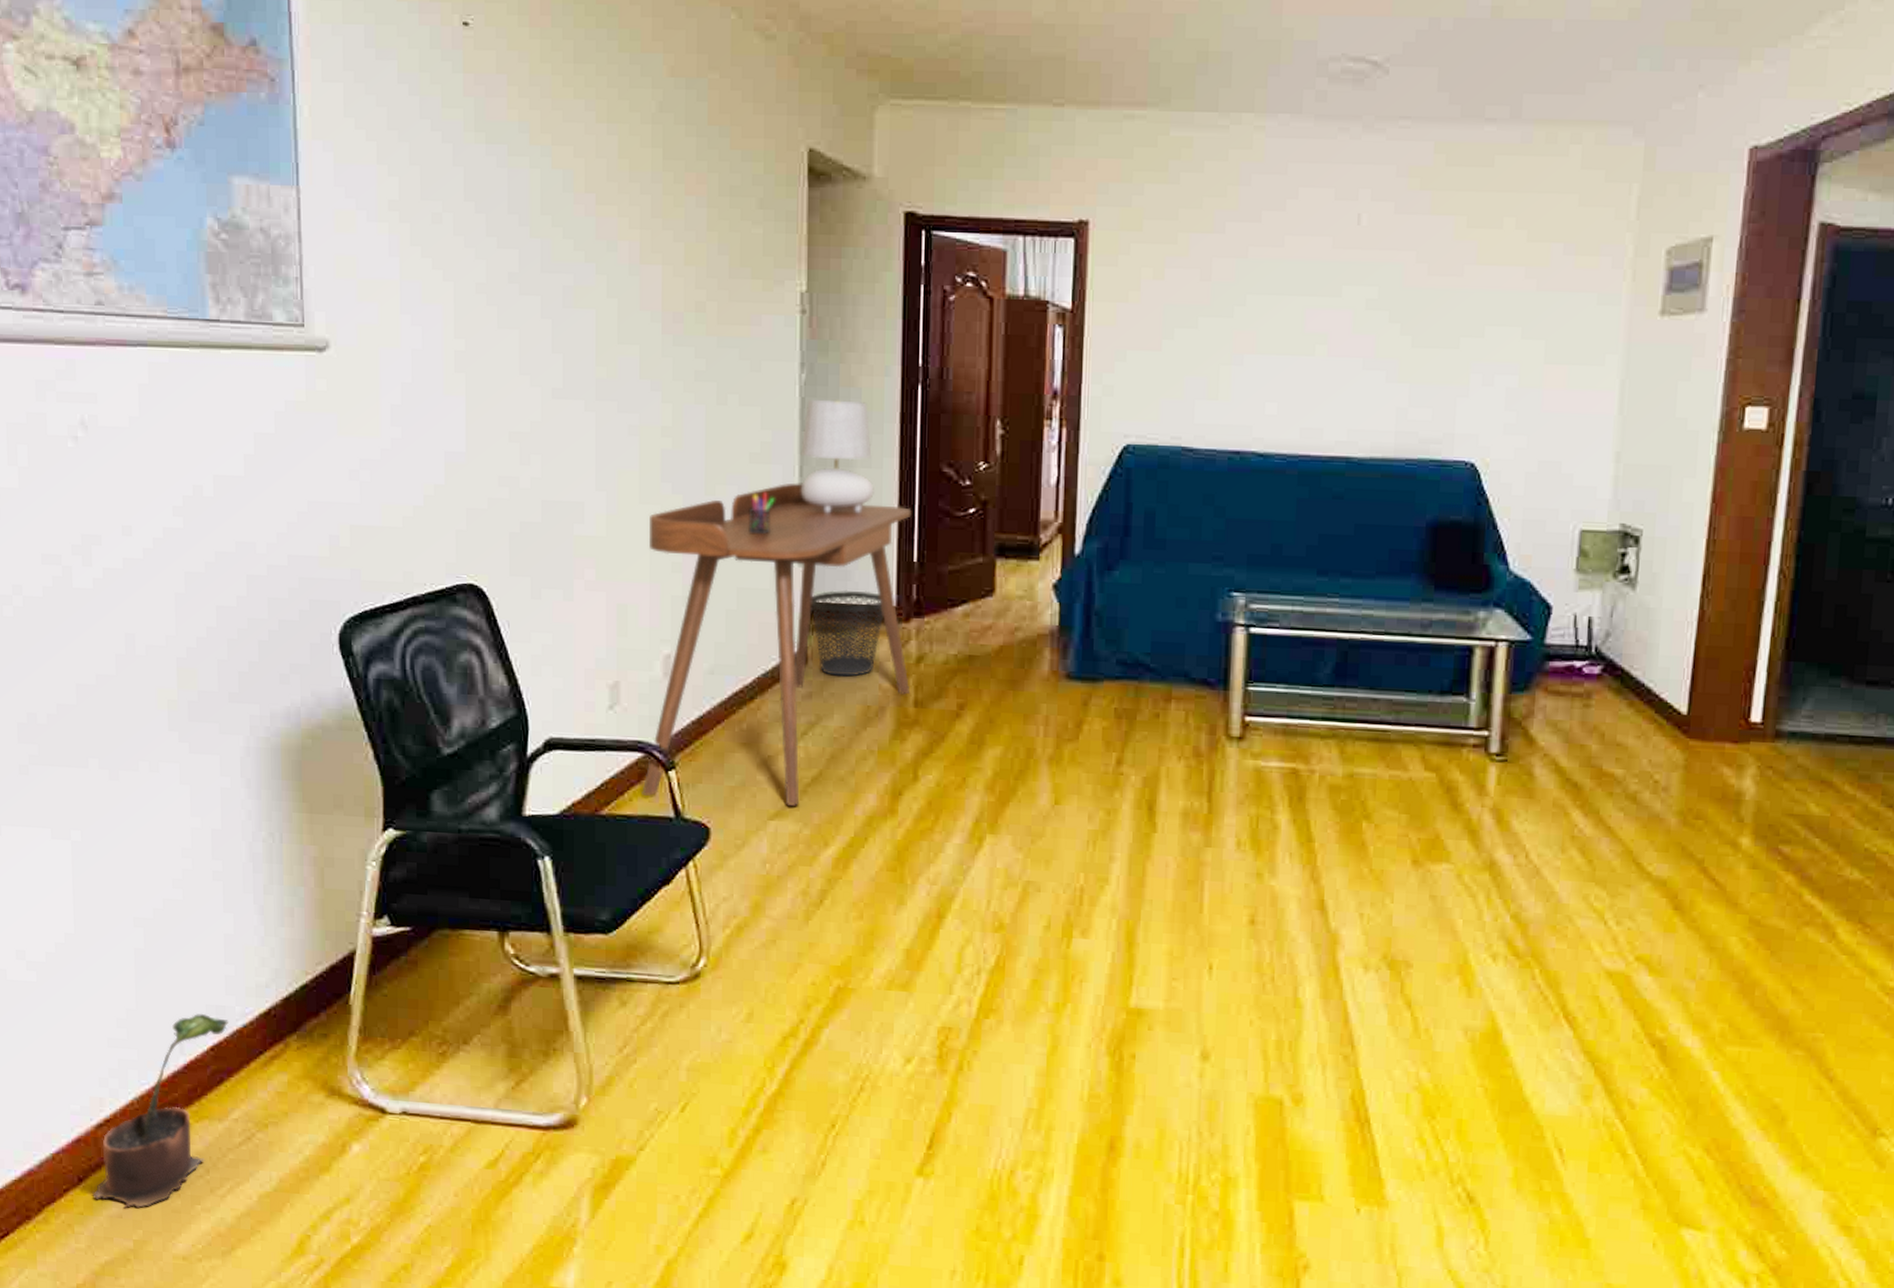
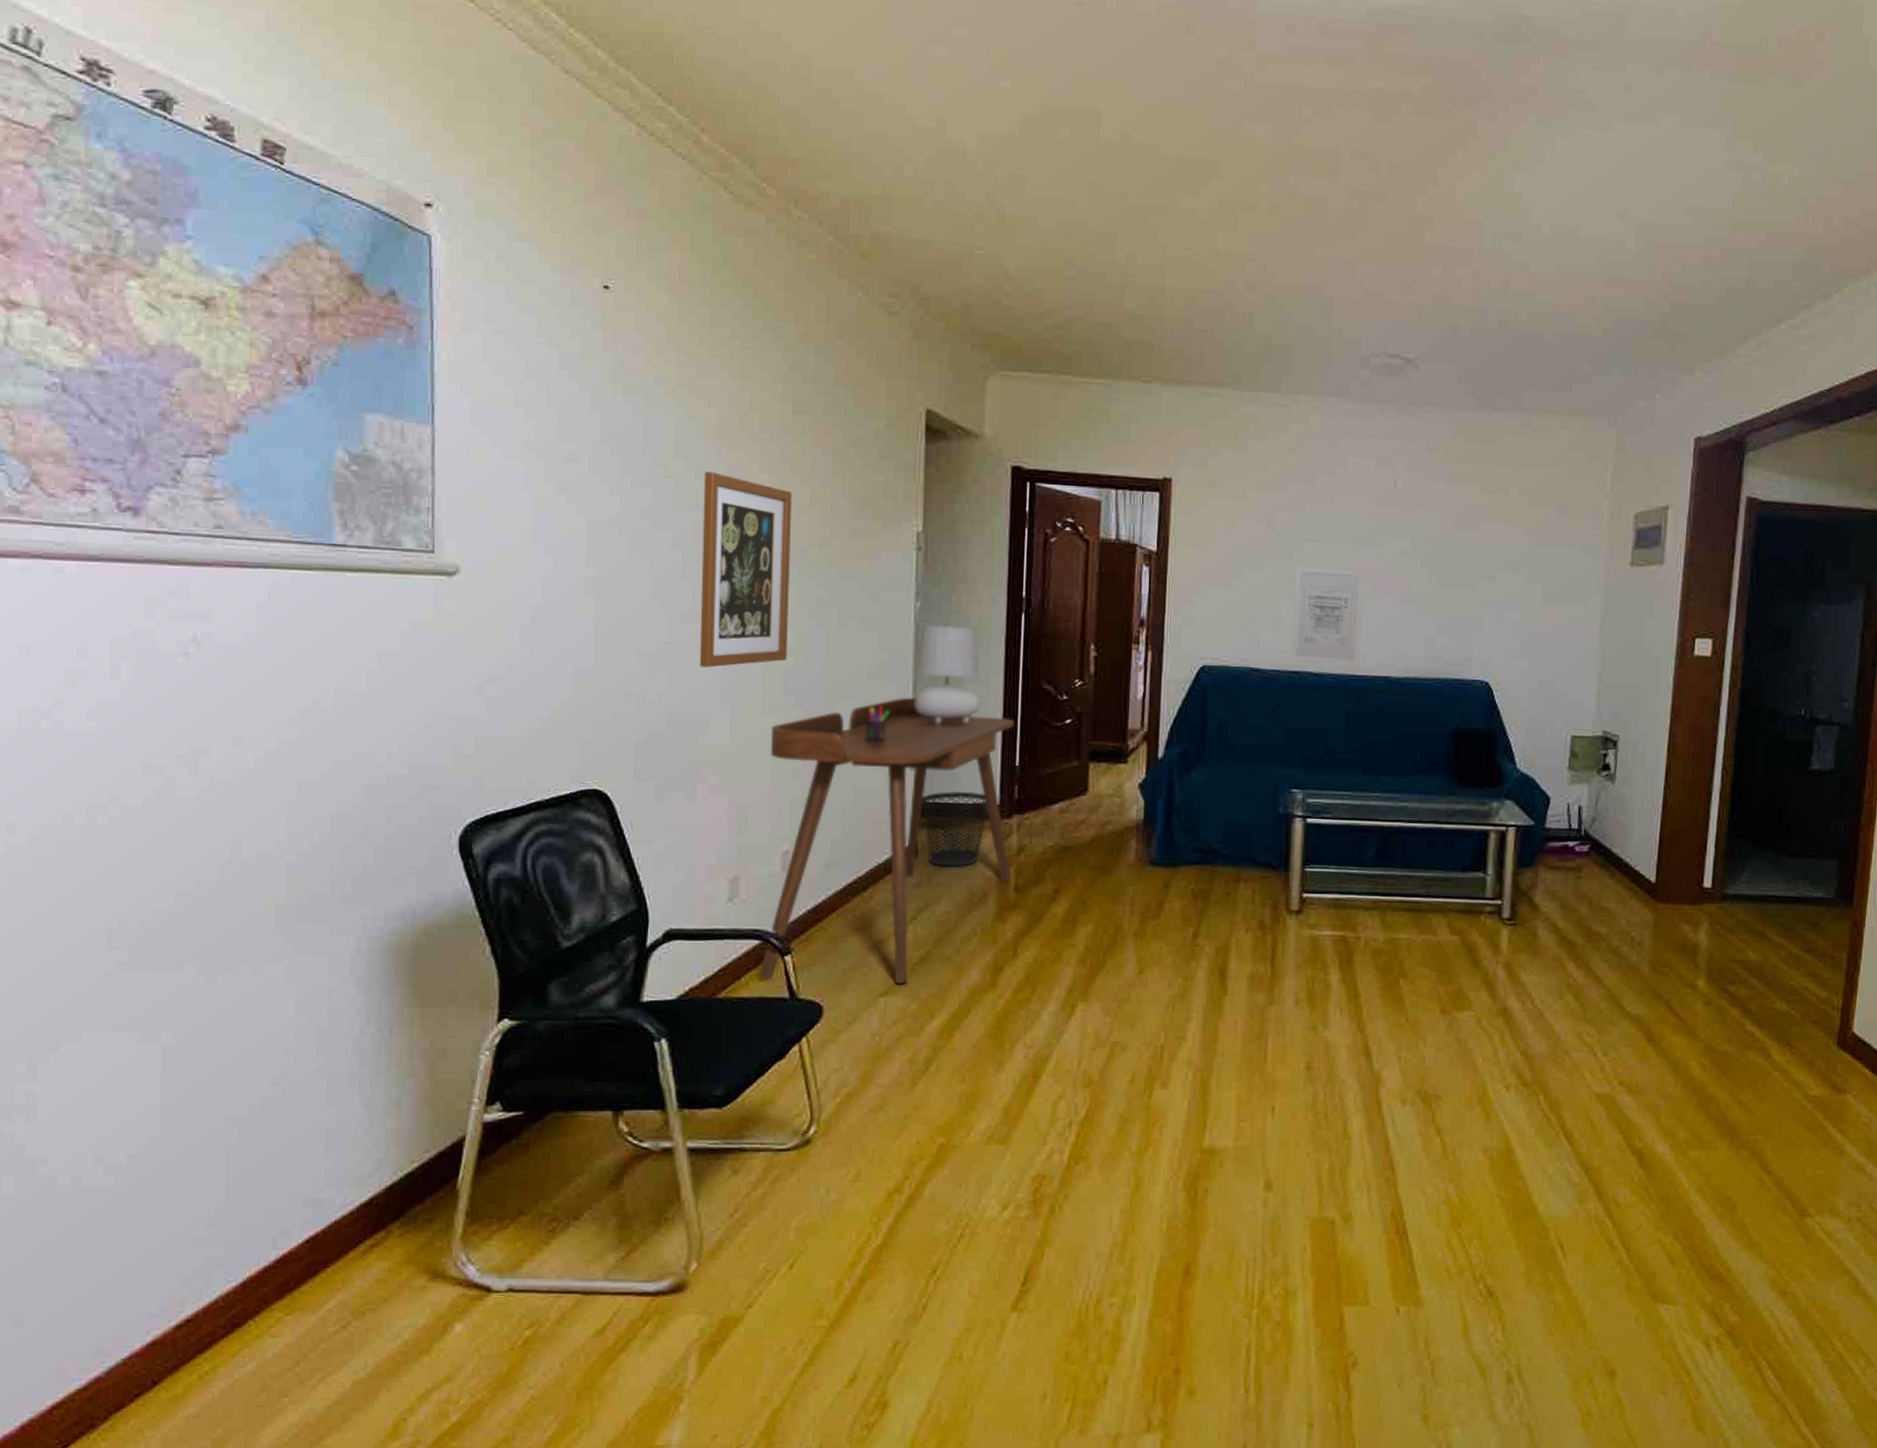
potted plant: present [93,1014,228,1208] -> none [168,1208,327,1407]
wall art: none [572,229,665,450] -> present [699,472,792,668]
wall art: none [1230,323,1321,444] -> present [1290,565,1365,666]

